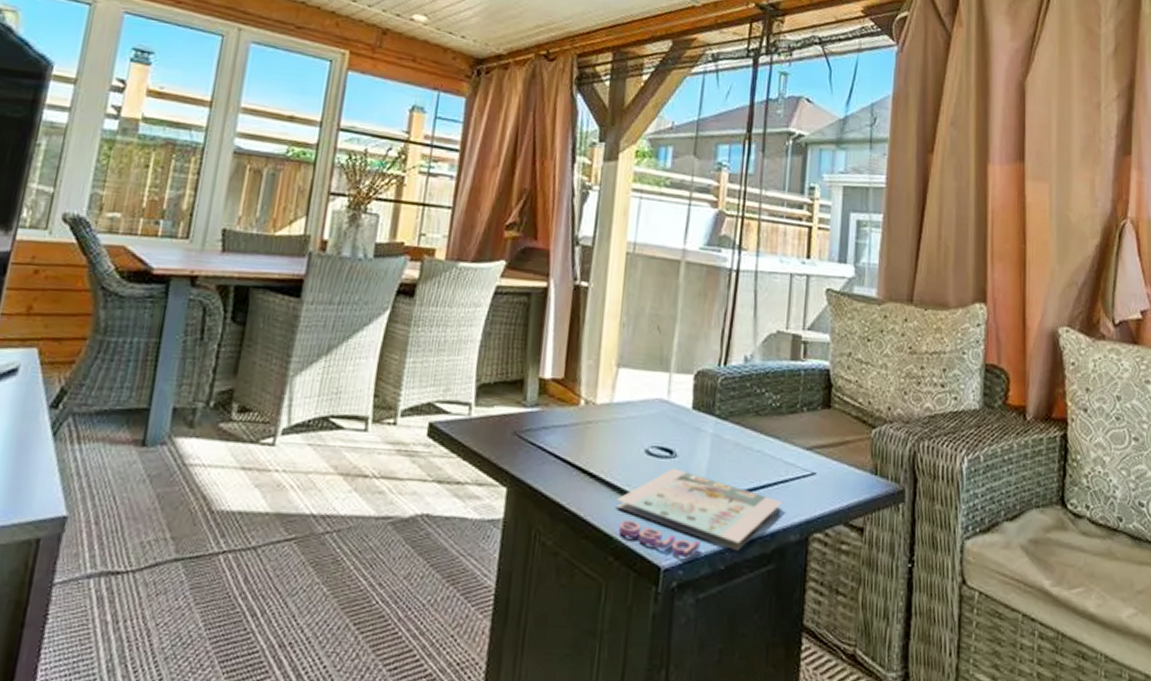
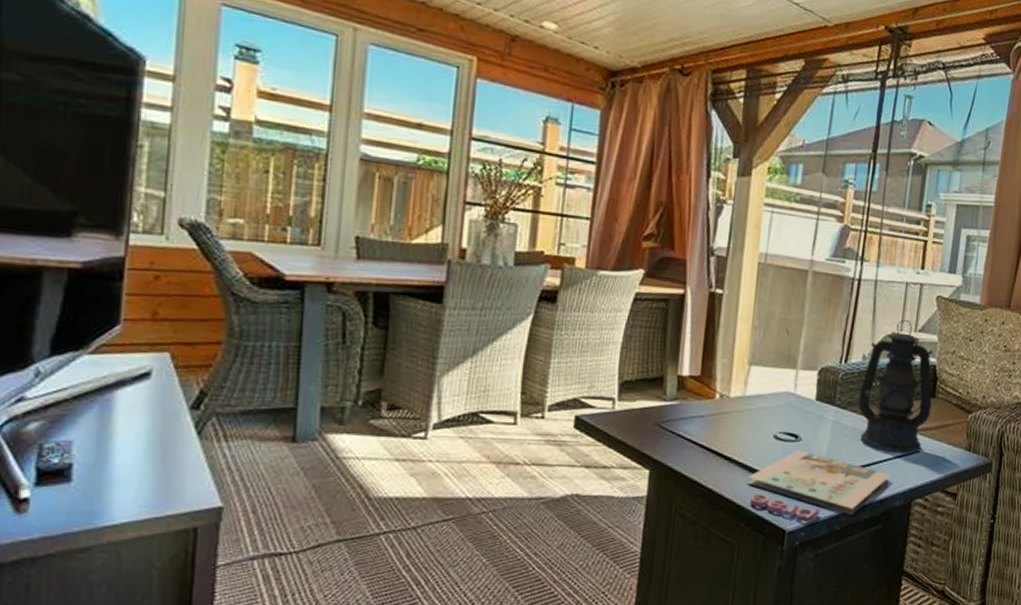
lantern: none [741,315,827,477] -> present [858,319,932,454]

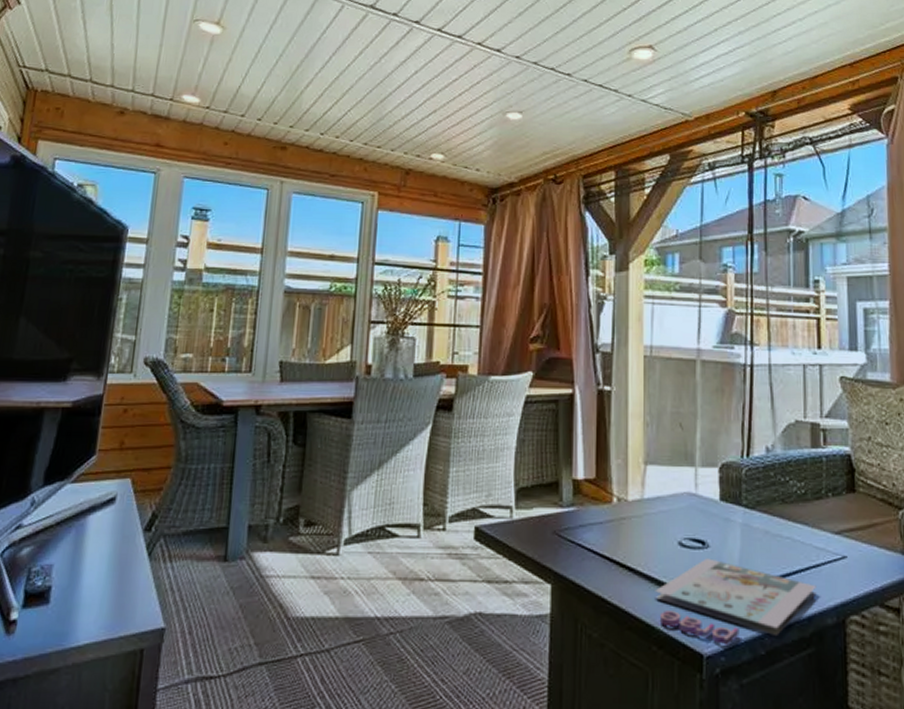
lantern: present [858,319,932,454] -> none [767,404,853,561]

